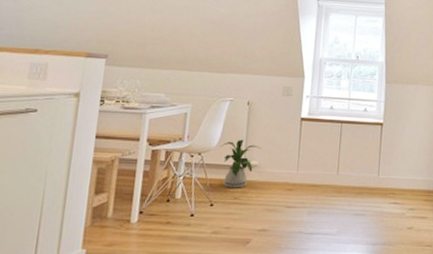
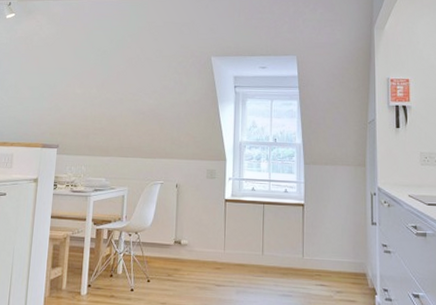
house plant: present [219,139,262,188] -> none [153,219,190,266]

